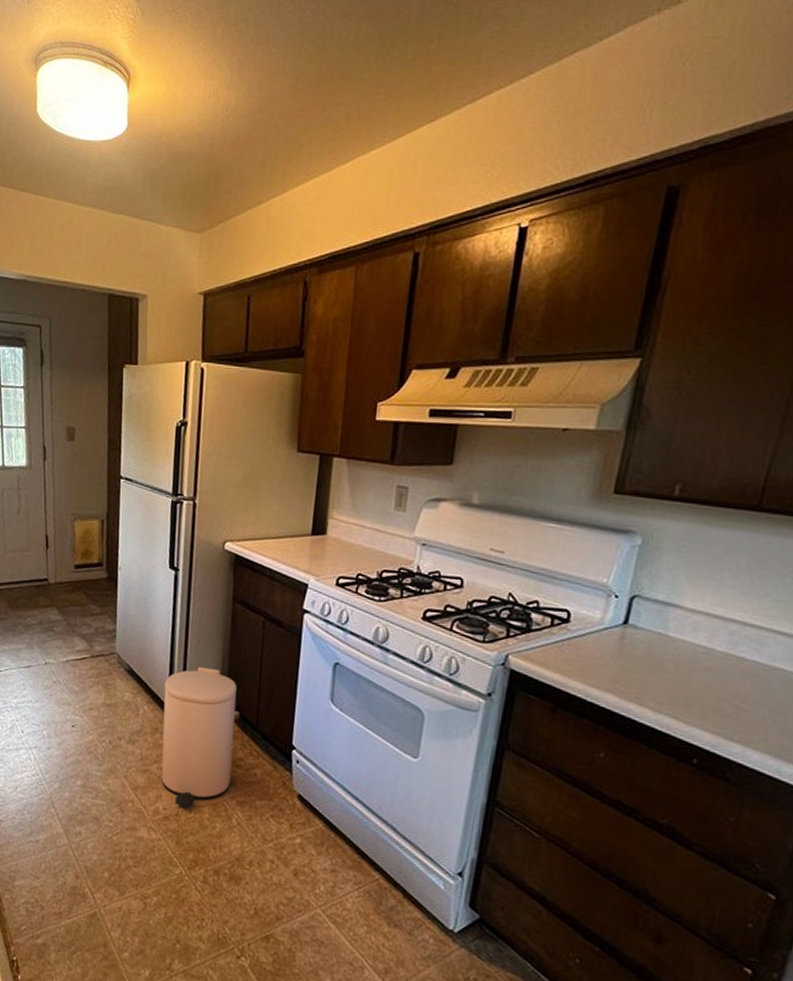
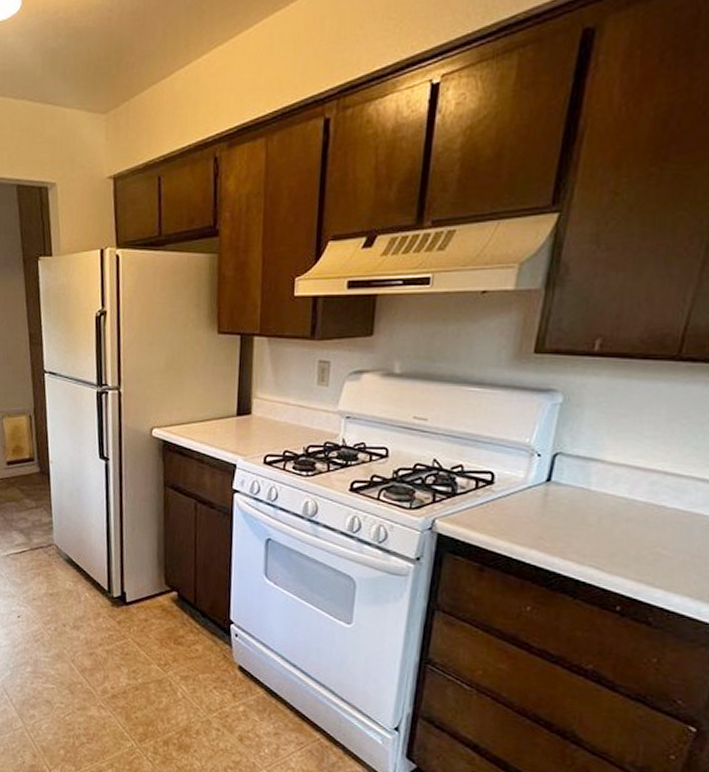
pedal bin: present [161,667,237,807] -> none [103,552,174,685]

